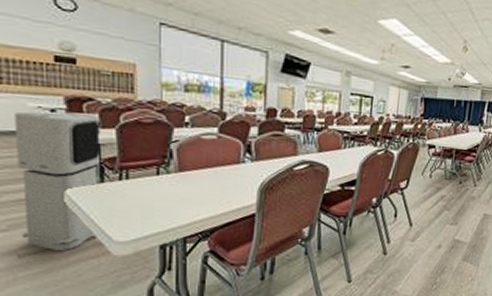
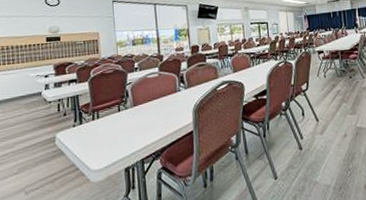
air purifier: present [15,111,101,252] -> none [22,73,79,185]

